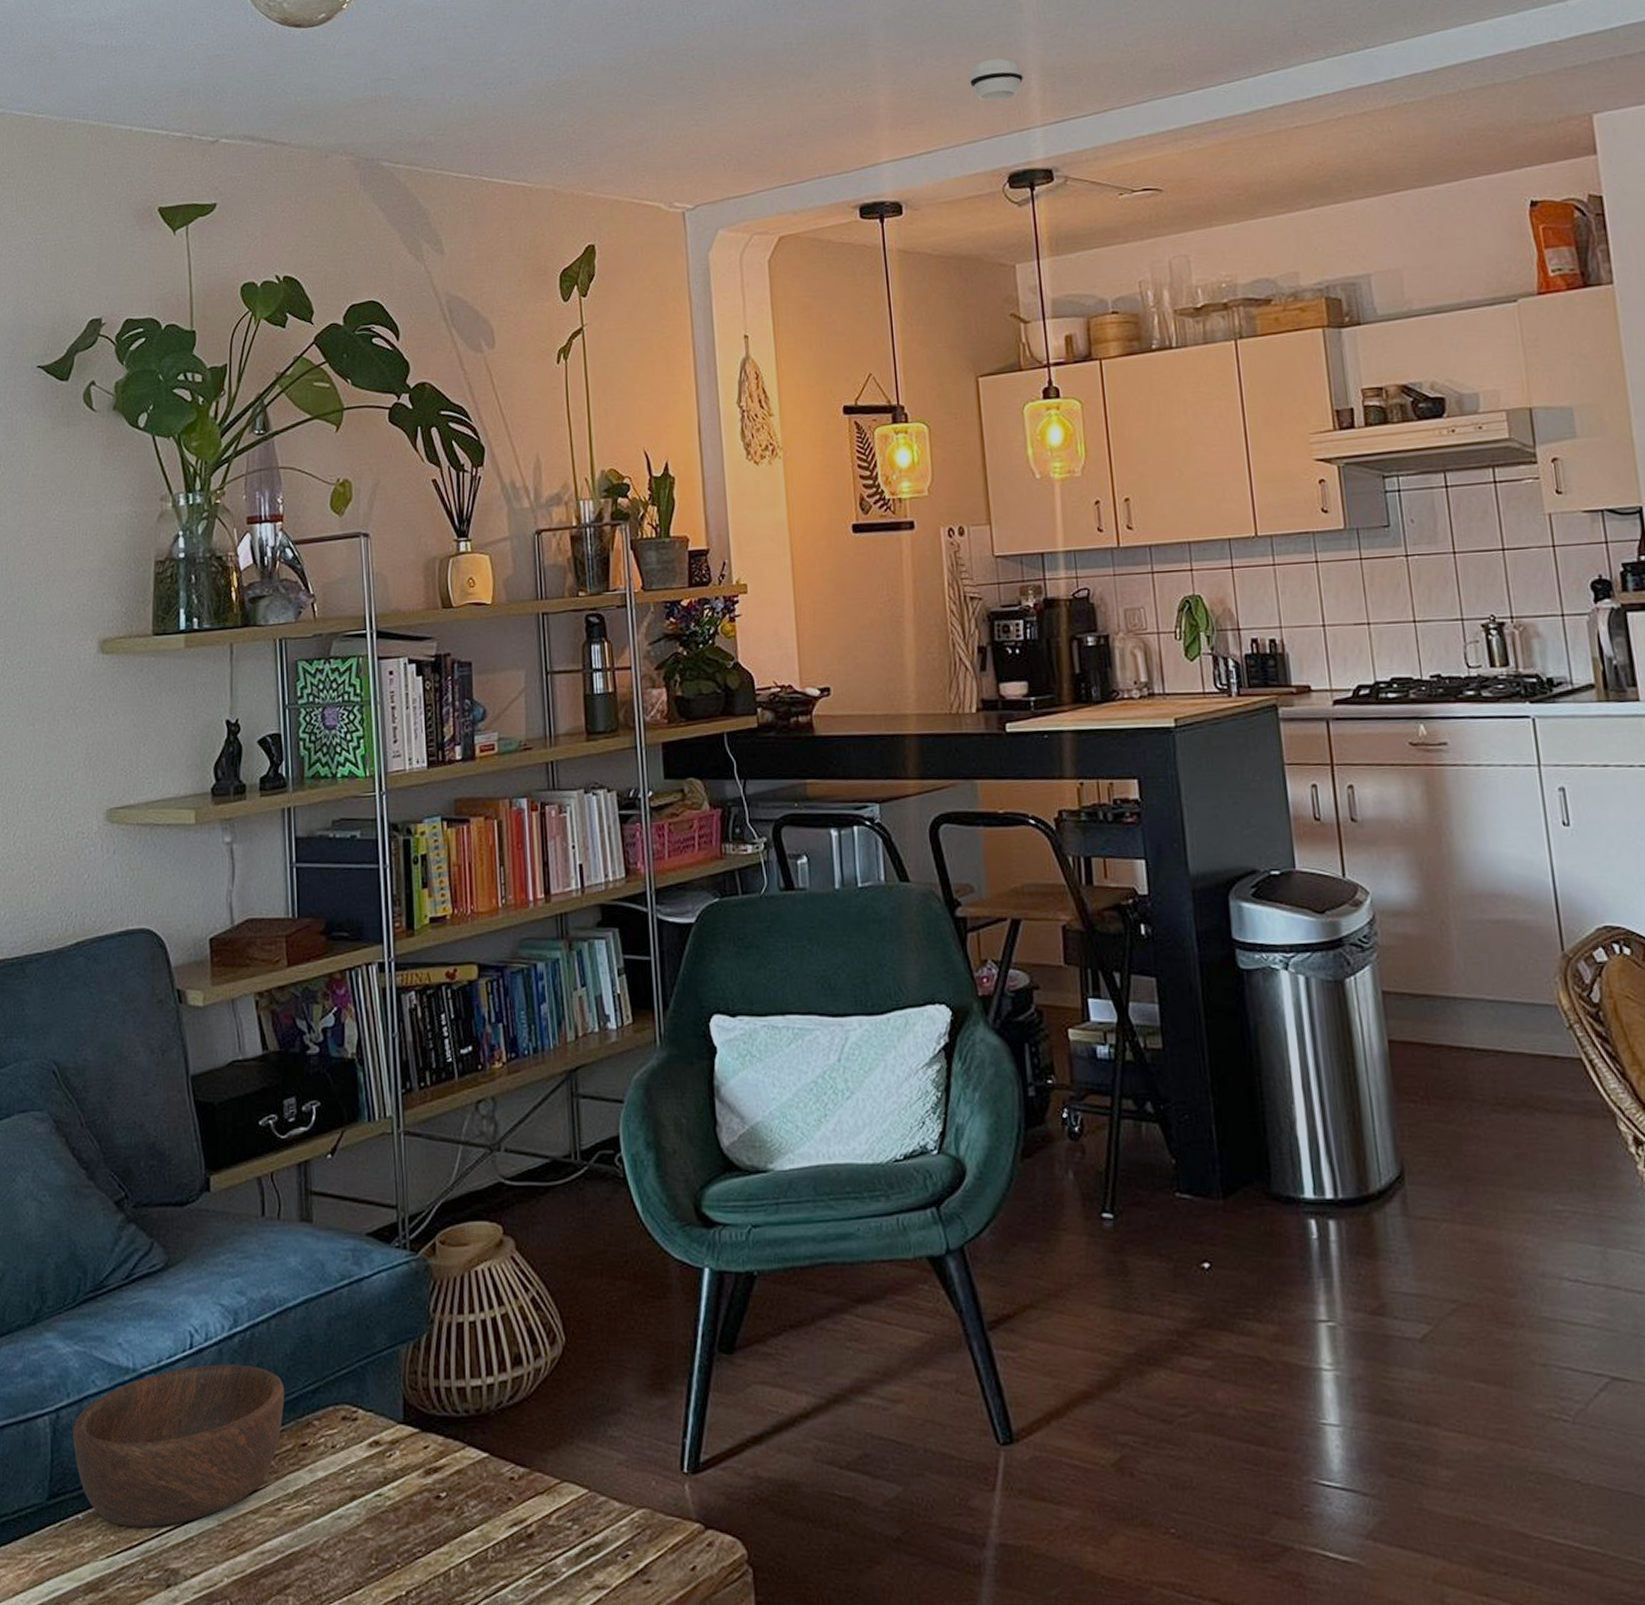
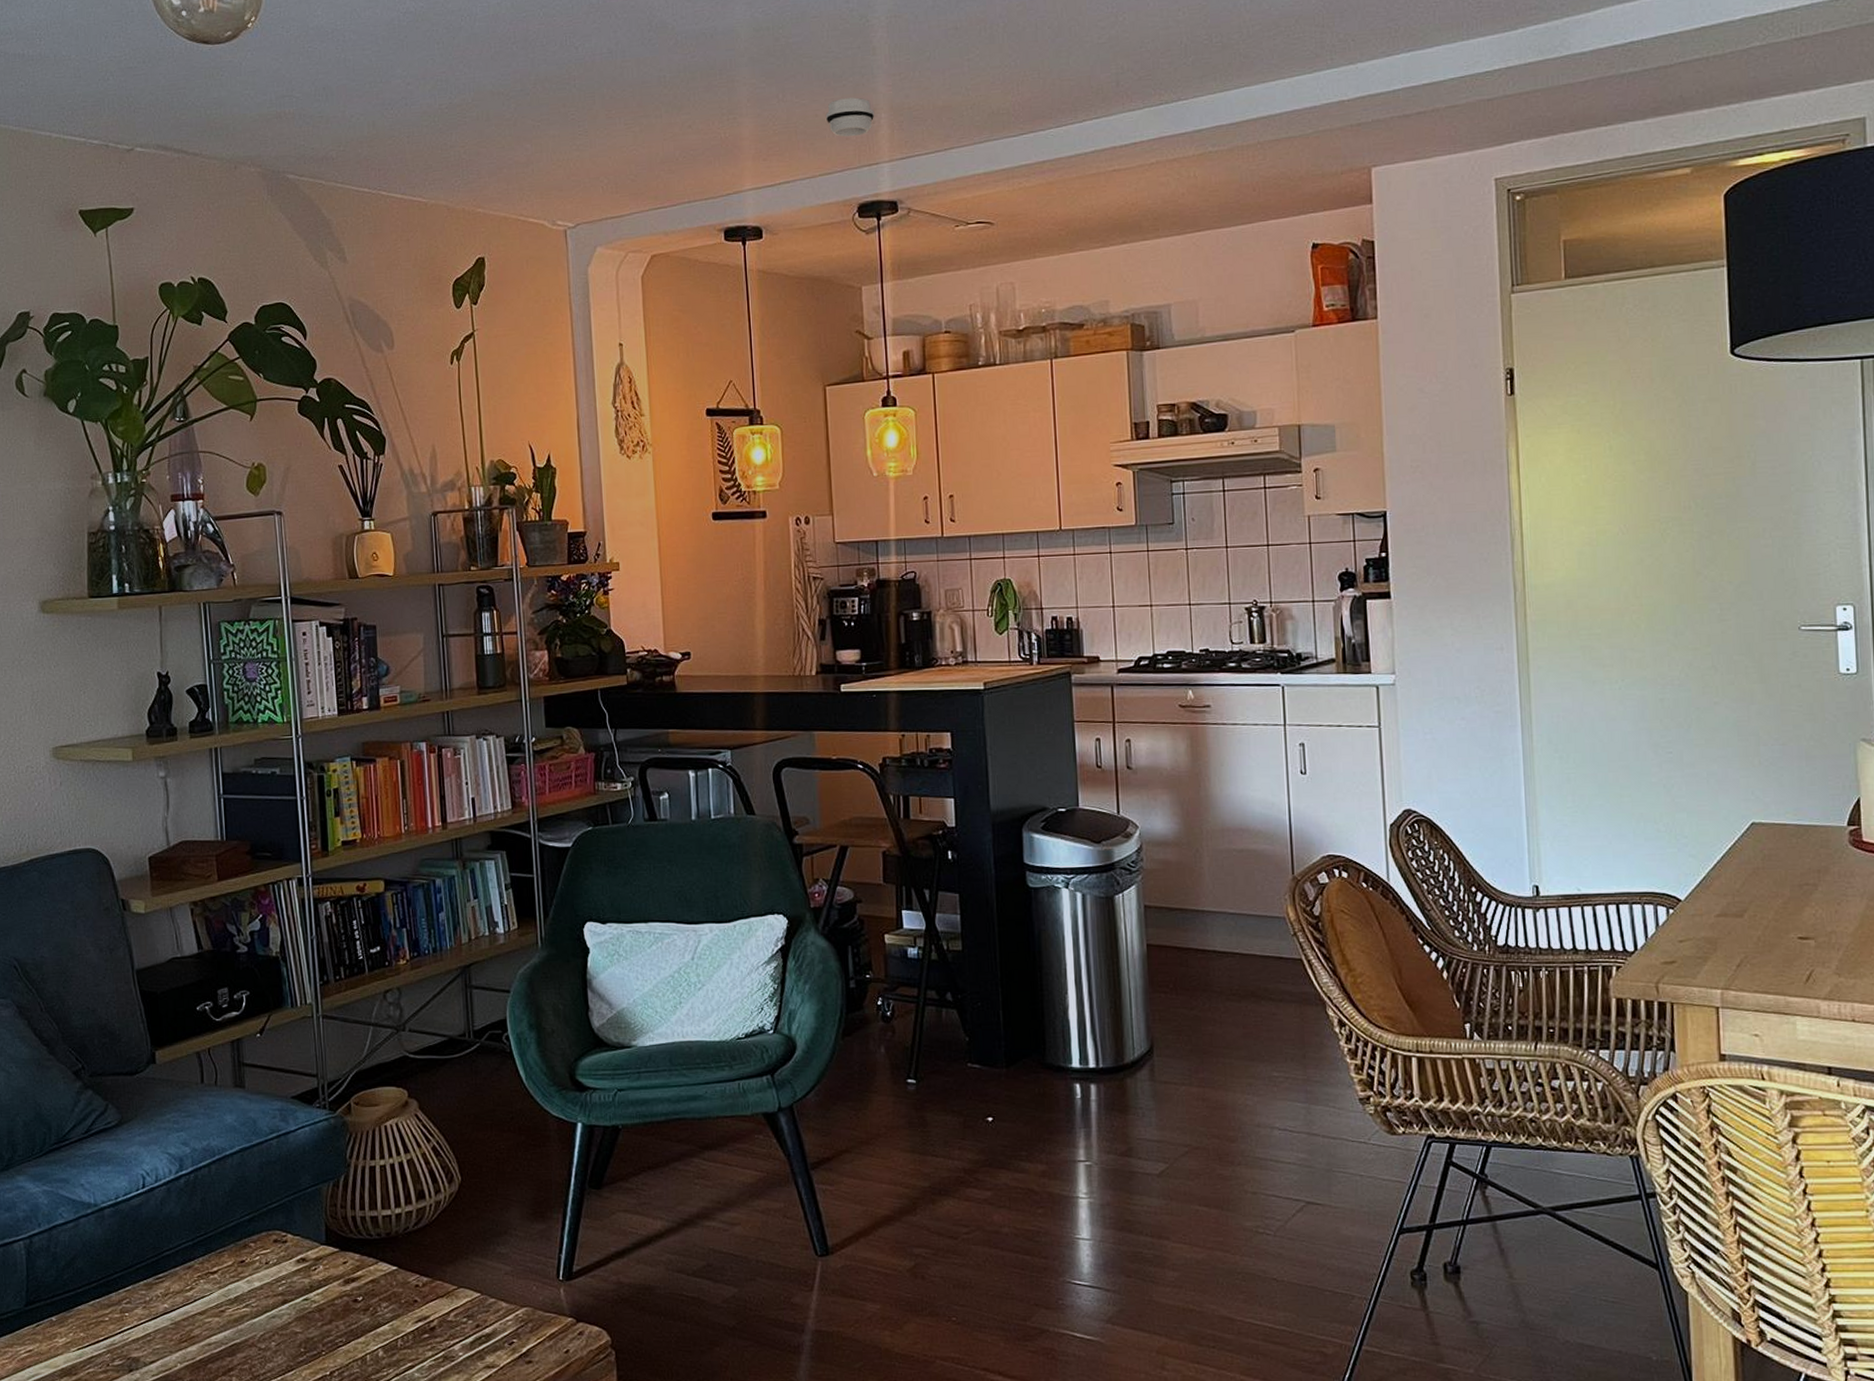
wooden bowl: present [73,1364,285,1527] -> none [44,1200,225,1326]

